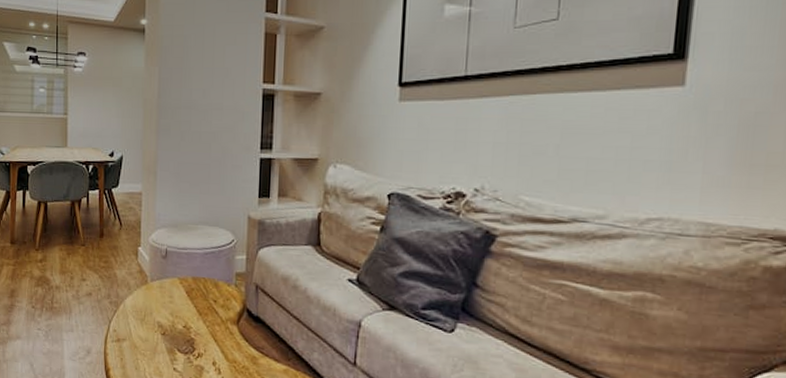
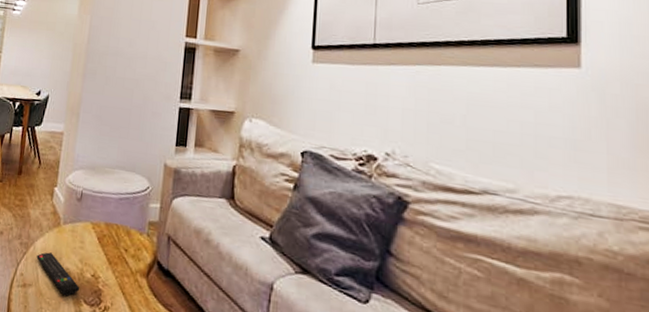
remote control: none [127,308,173,347] -> present [36,252,80,296]

